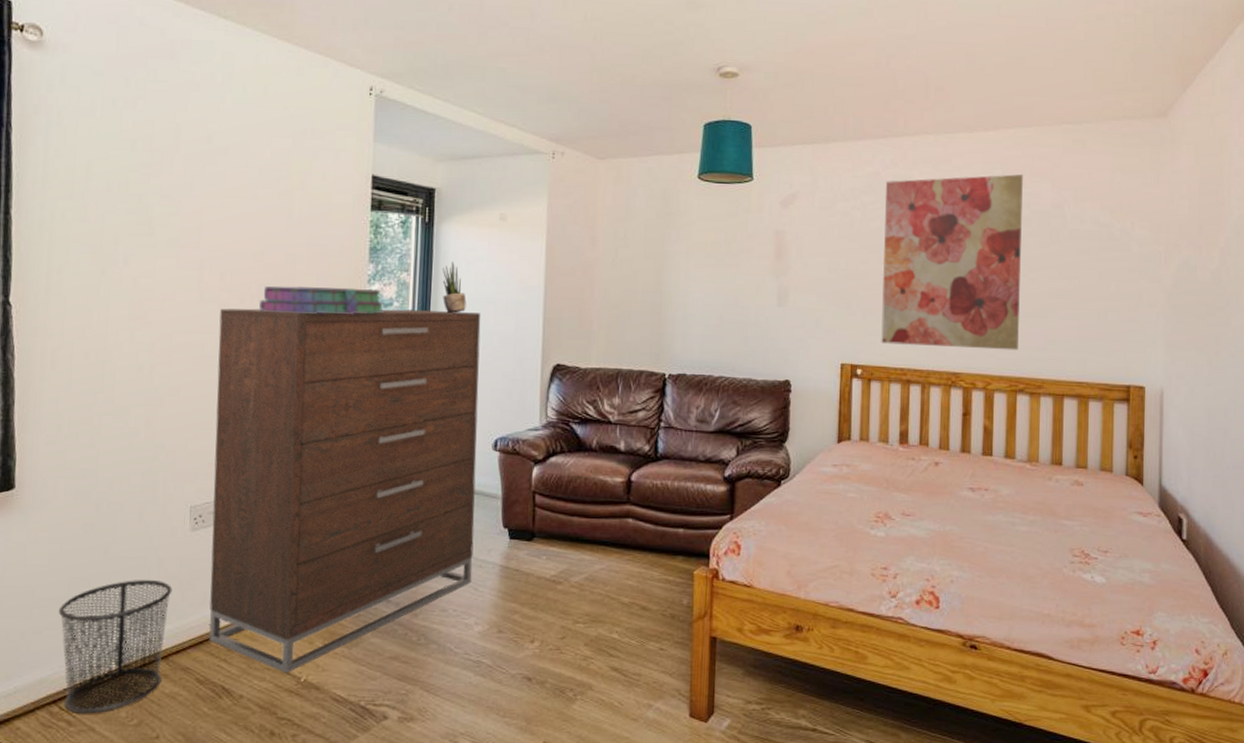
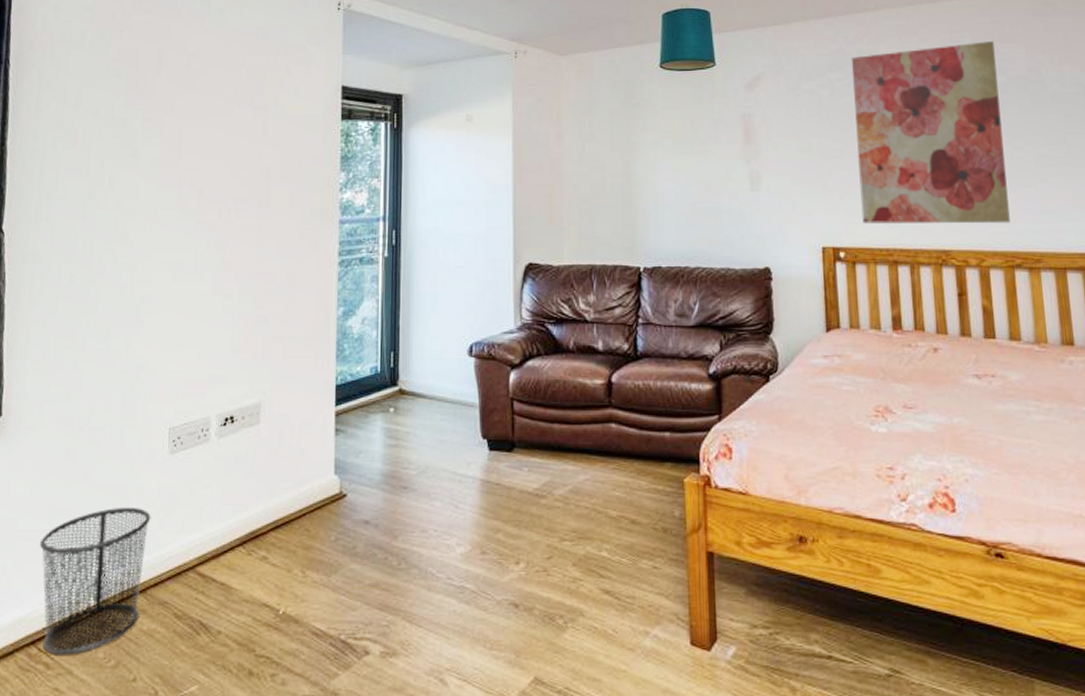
dresser: present [209,308,481,674] -> none [187,215,453,606]
stack of books: present [259,285,384,314] -> none [236,197,356,226]
potted plant: present [442,262,466,313] -> none [411,166,436,217]

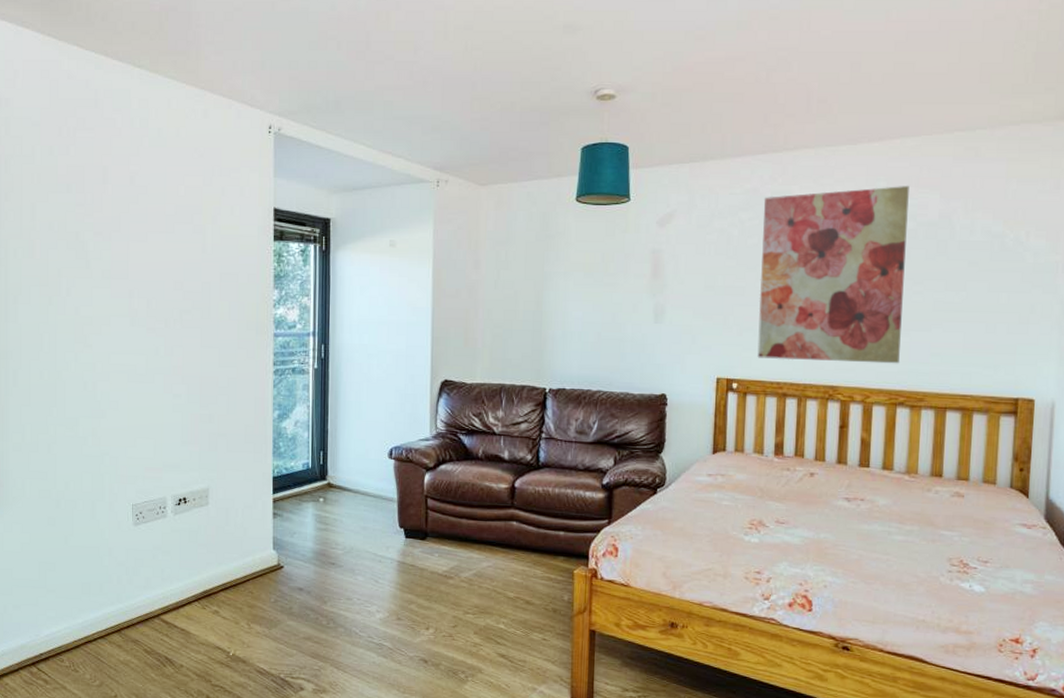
waste bin: present [39,506,151,655] -> none [32,565,121,675]

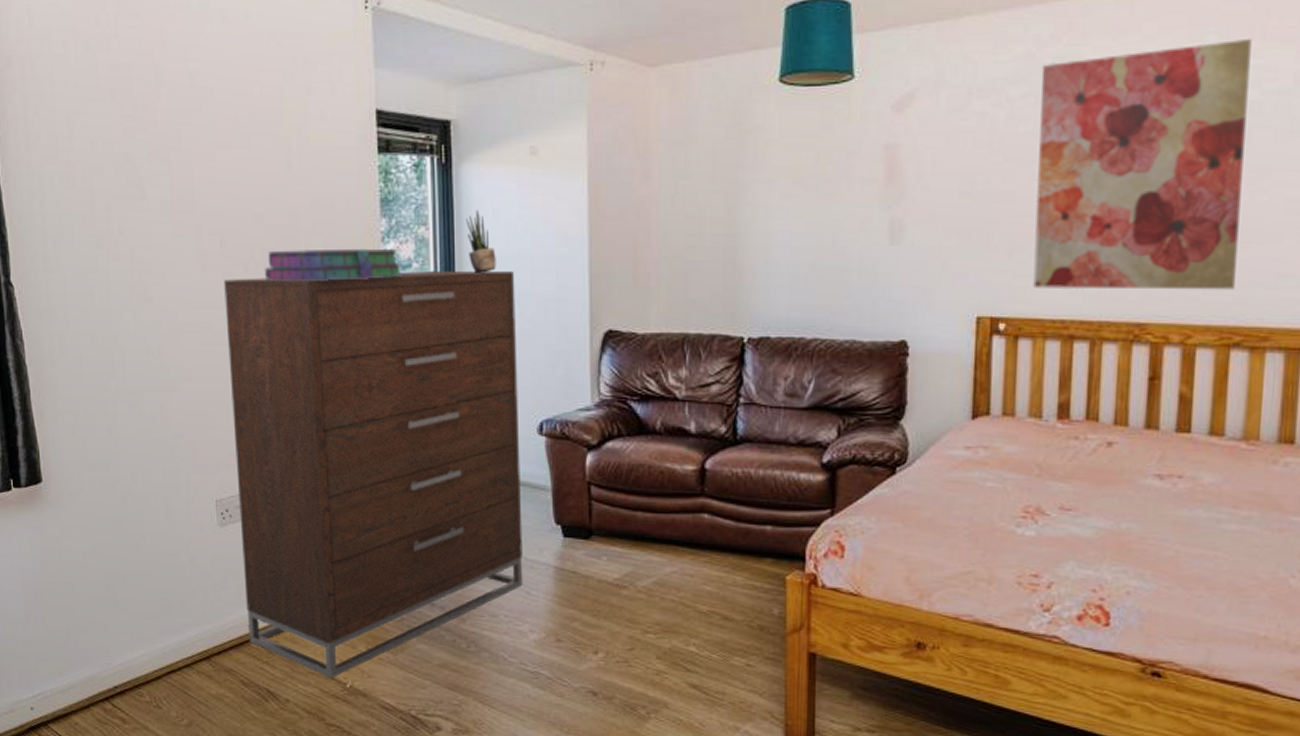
dresser: none [148,331,375,649] -> present [224,271,523,679]
stack of books: none [181,311,288,336] -> present [265,248,402,281]
potted plant: none [338,287,361,334] -> present [465,211,496,273]

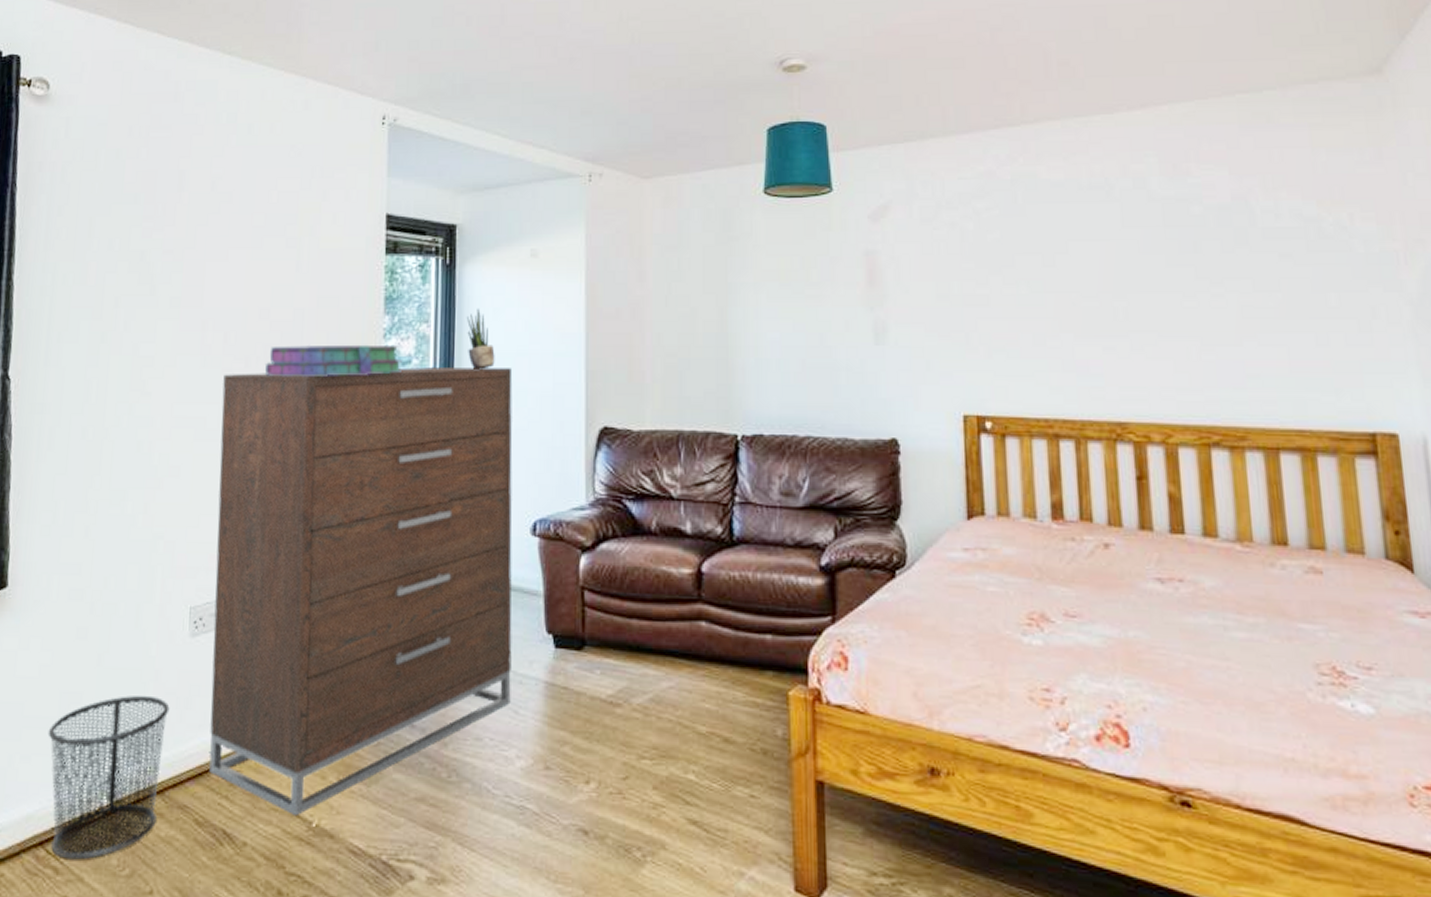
waste bin: none [99,577,207,712] -> present [48,695,170,860]
wall art: present [1033,39,1252,290] -> none [1002,162,1206,390]

